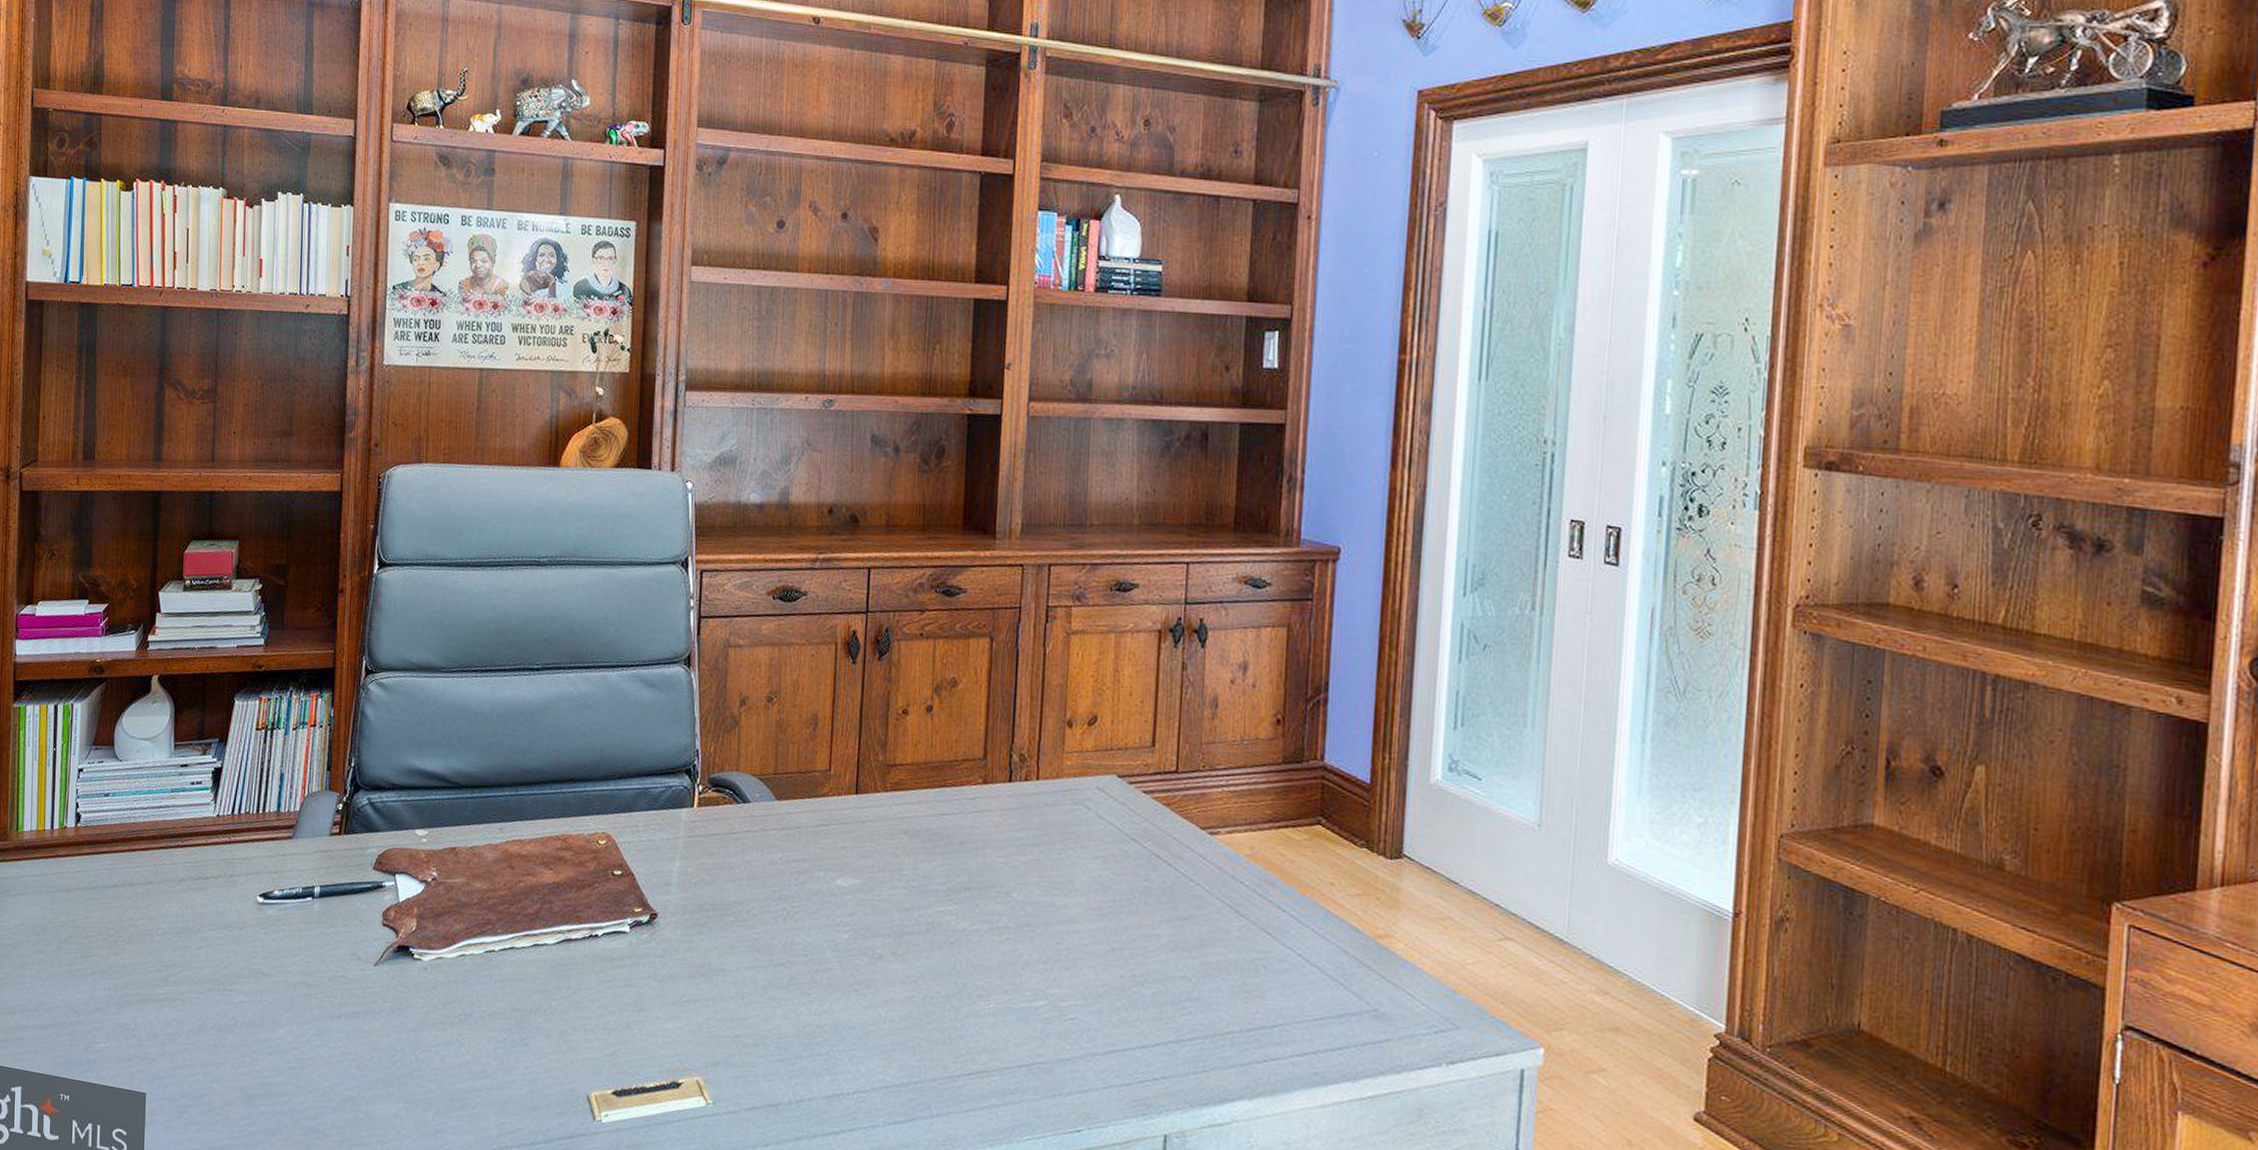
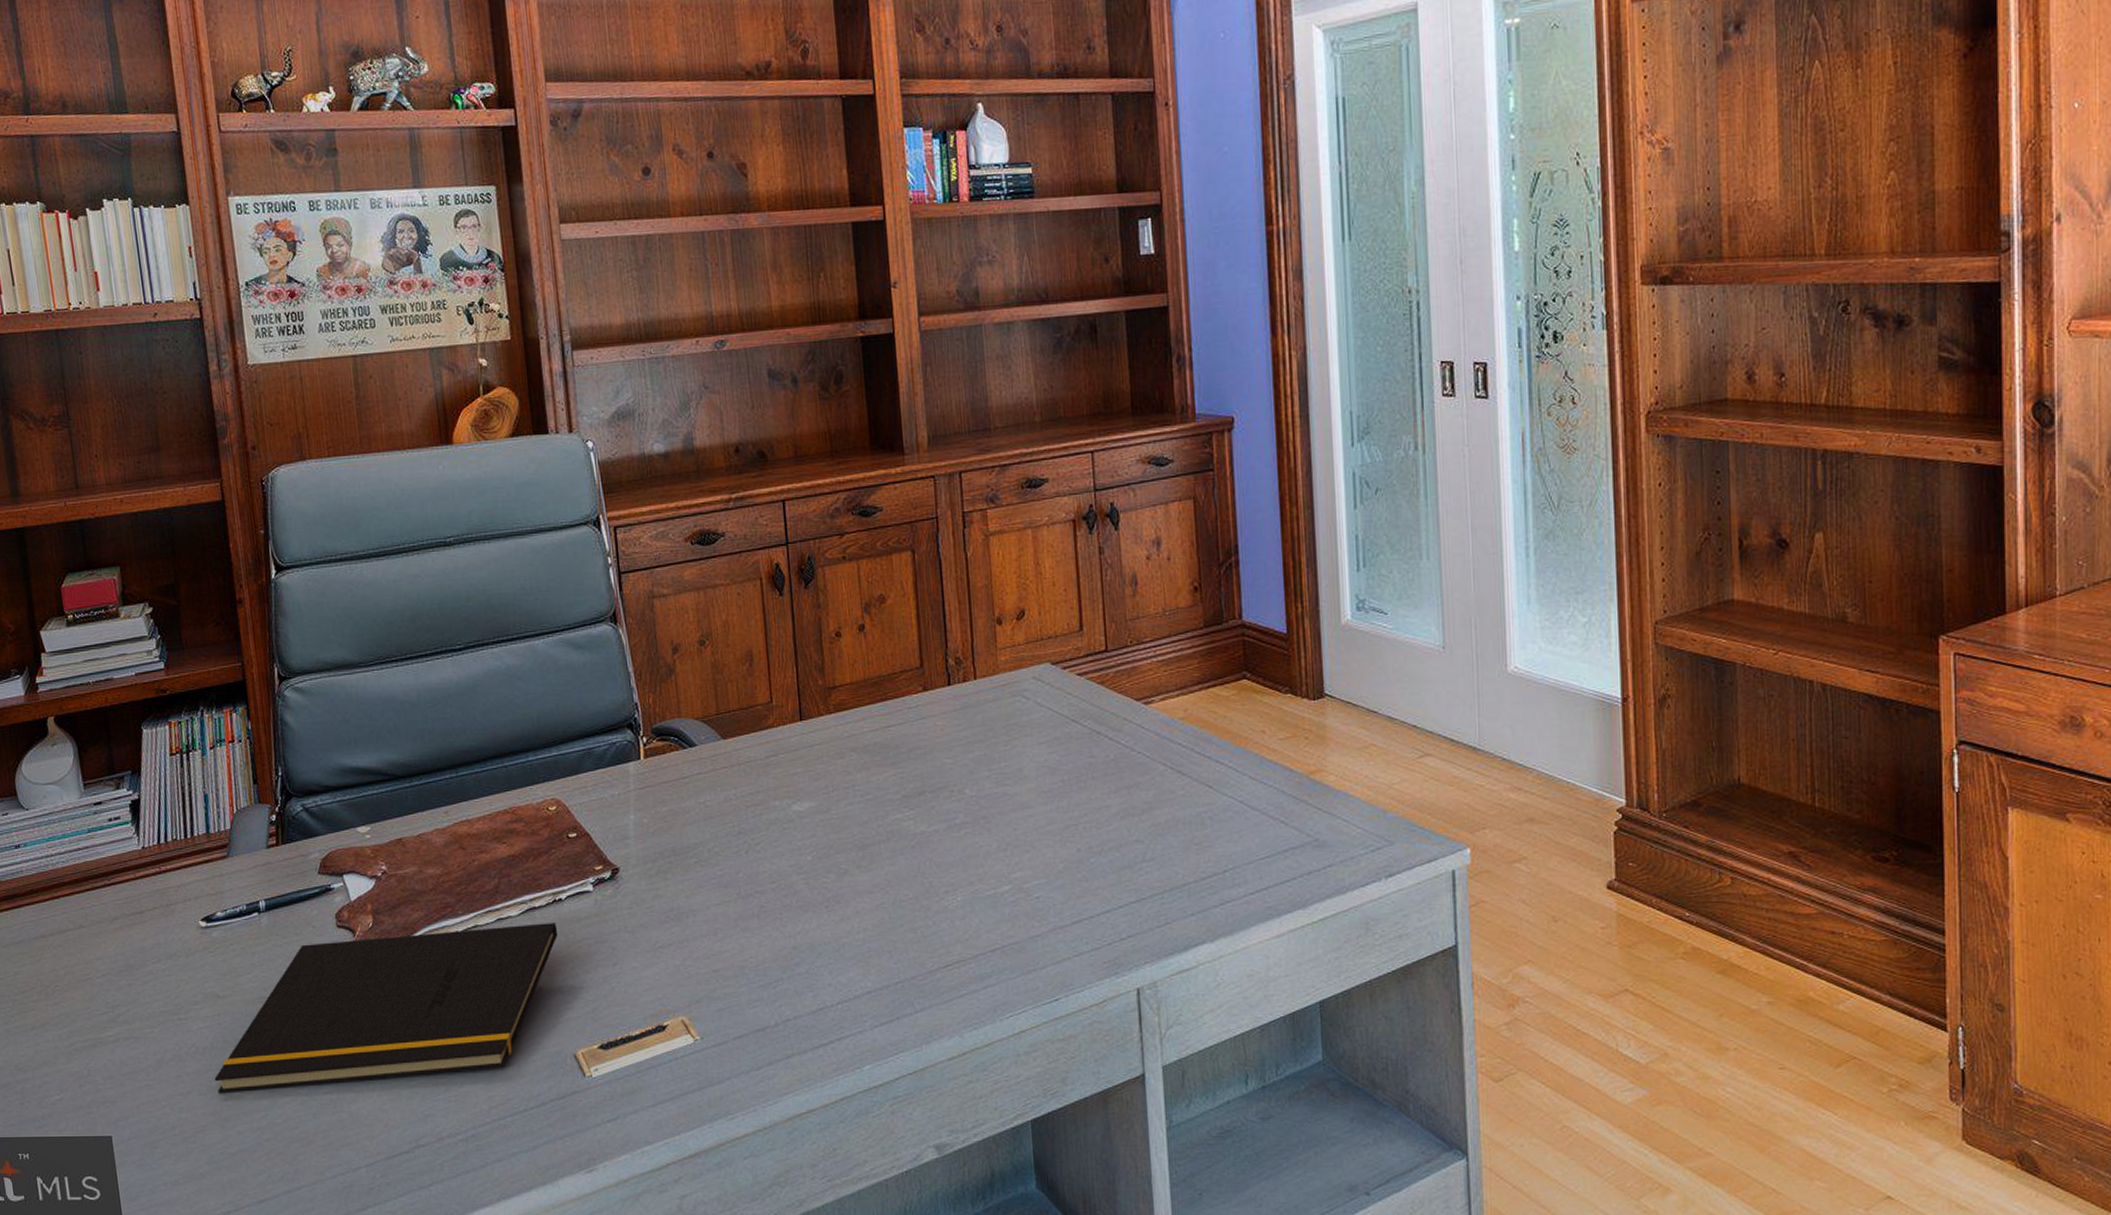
notepad: none [247,936,590,1096] -> present [214,923,559,1094]

